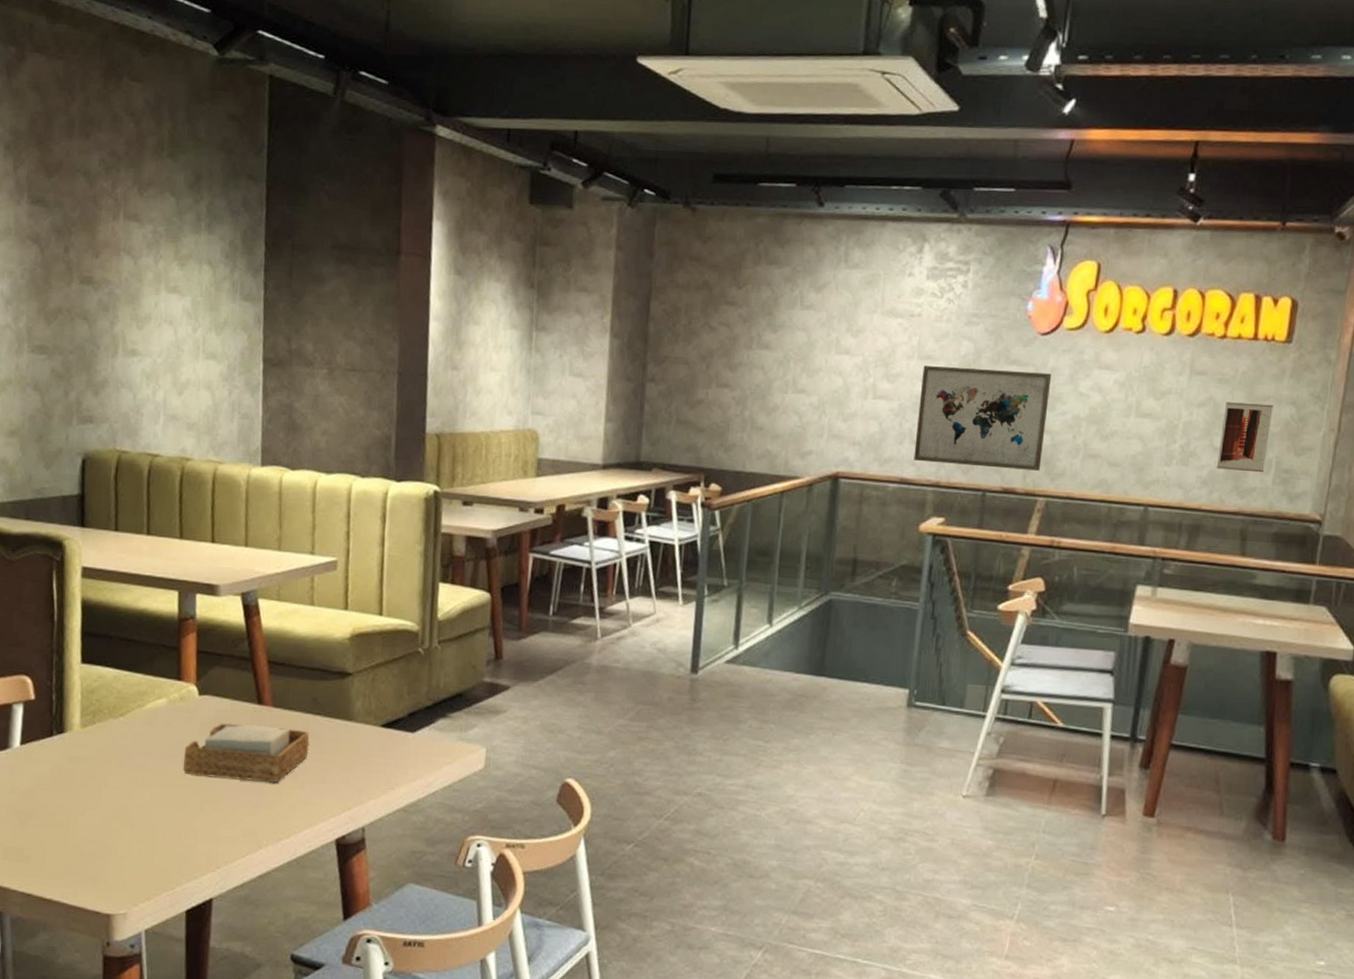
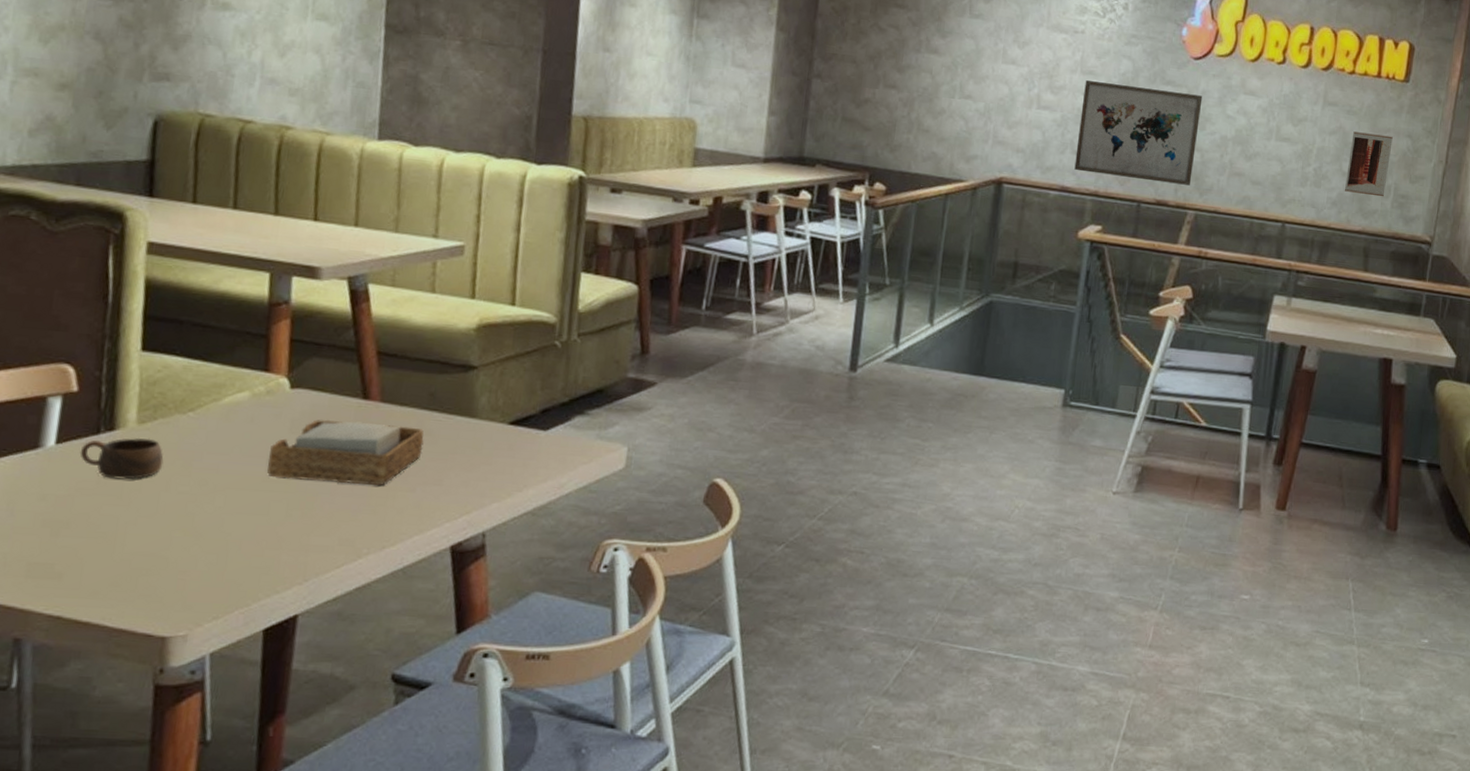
cup: none [38,739,102,776] -> present [80,437,164,480]

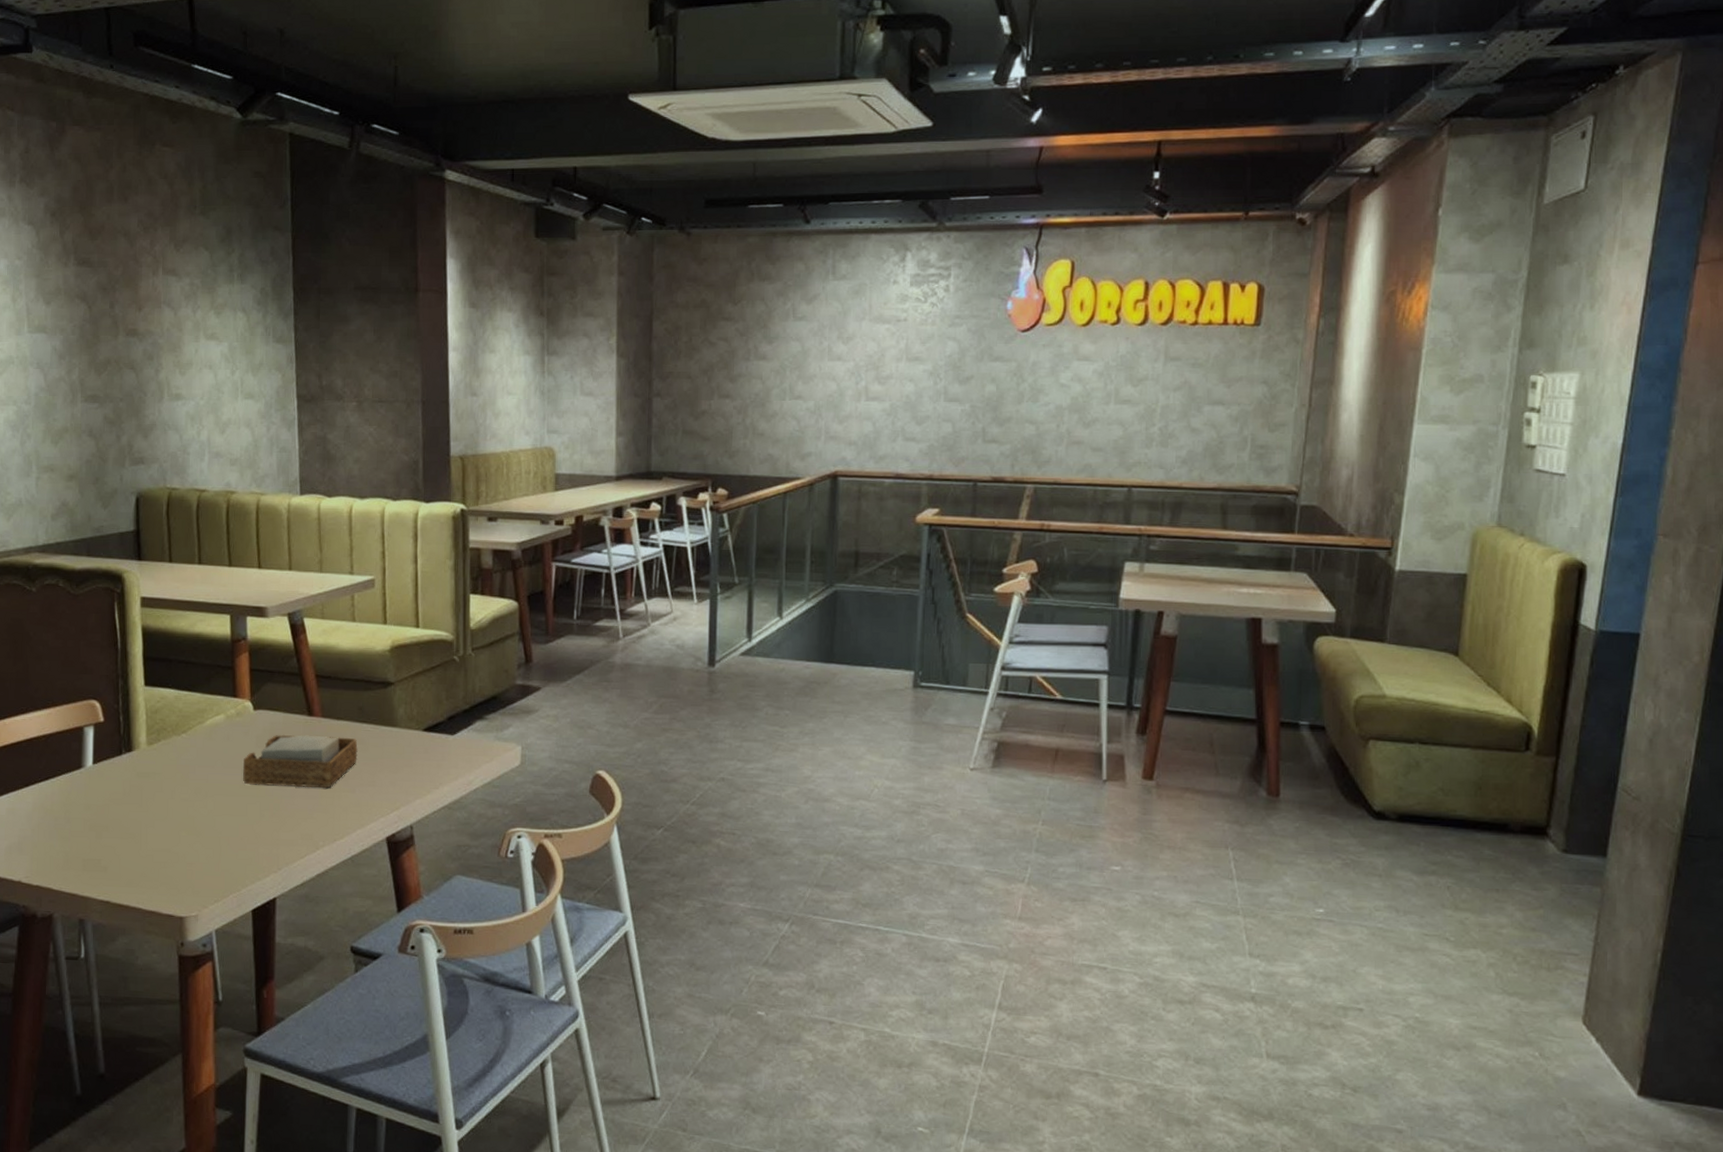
cup: present [80,437,164,480] -> none [110,756,168,791]
wall art: present [1074,80,1203,186] -> none [907,367,1034,459]
wall art: present [1344,131,1393,197] -> none [1194,385,1246,450]

